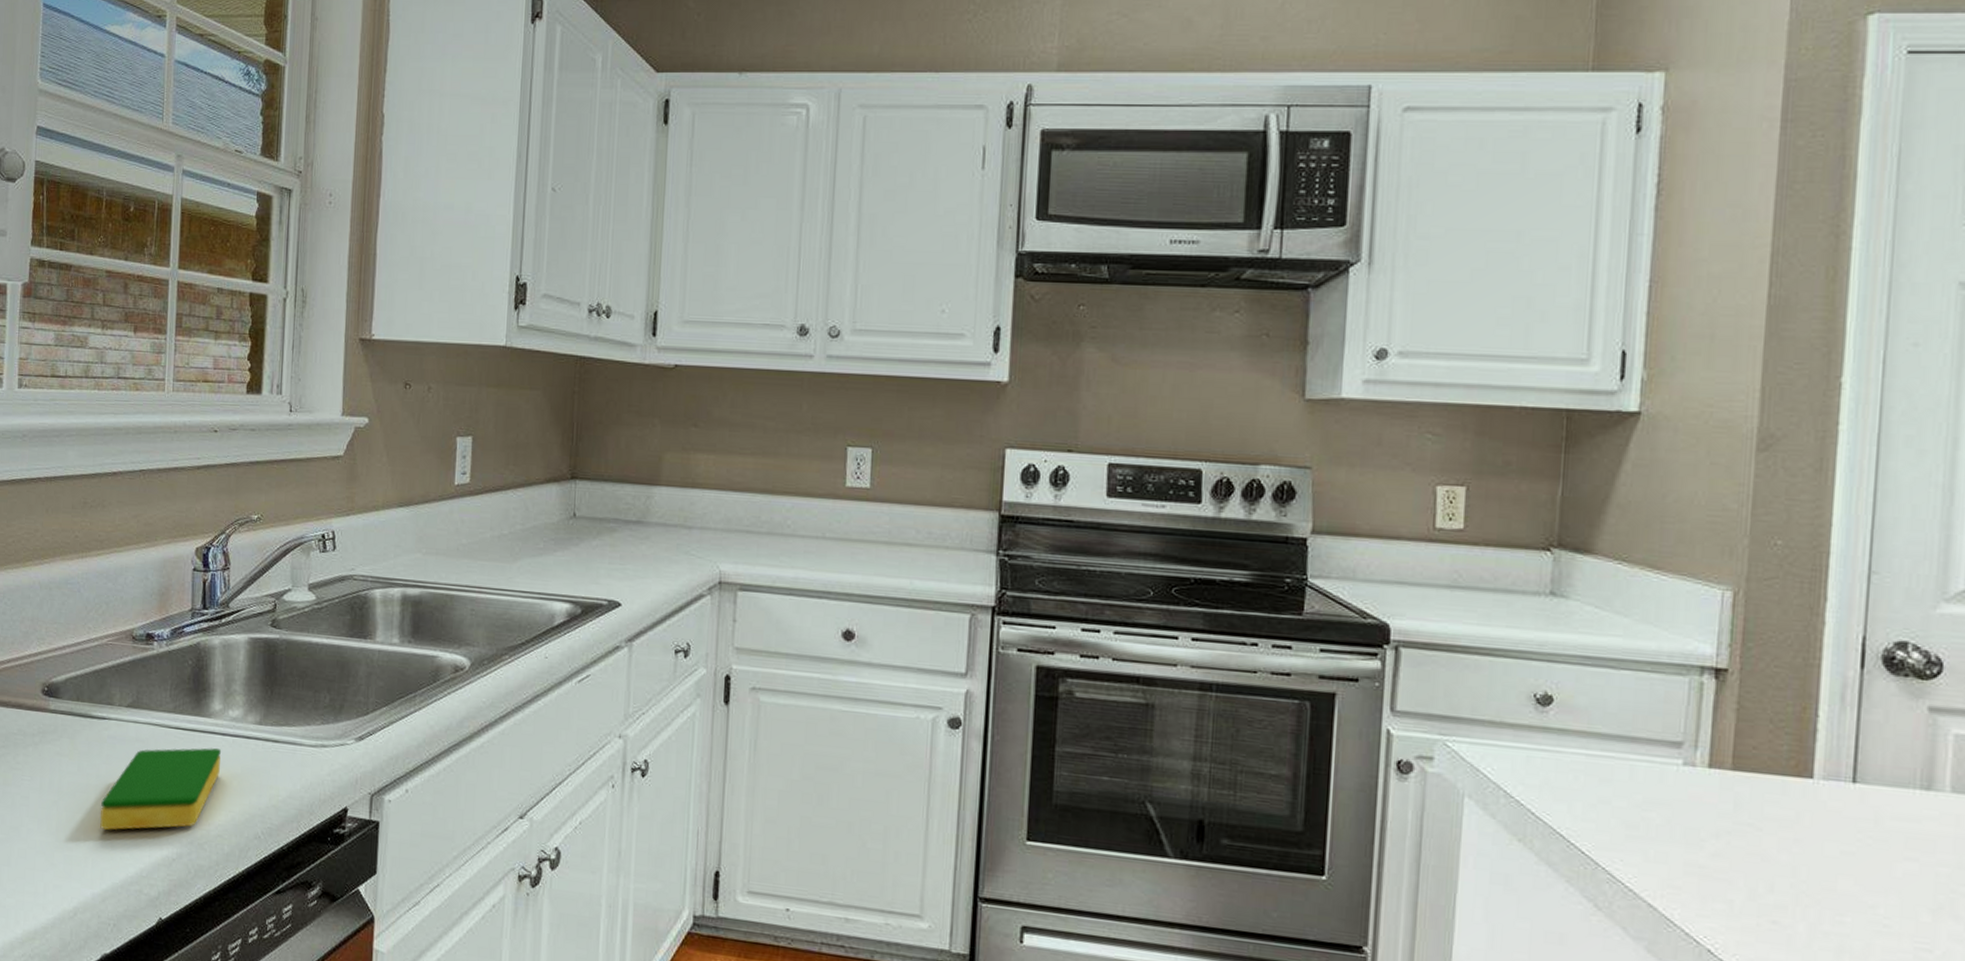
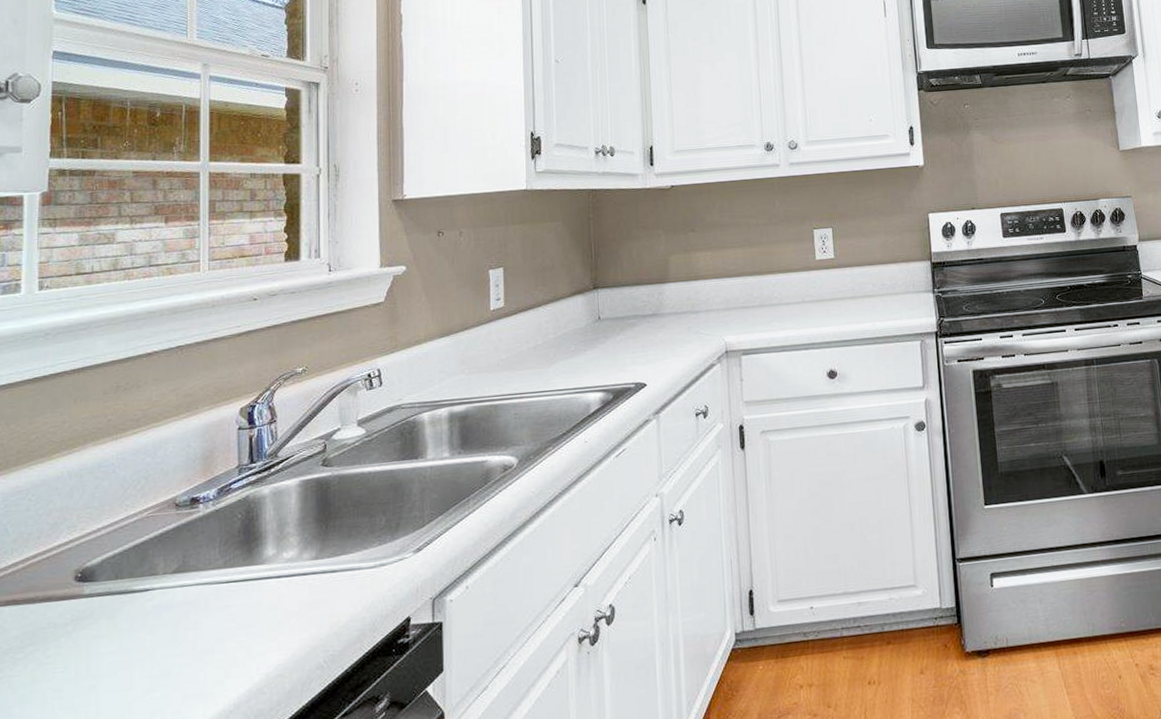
dish sponge: present [100,748,221,830] -> none [147,592,276,701]

